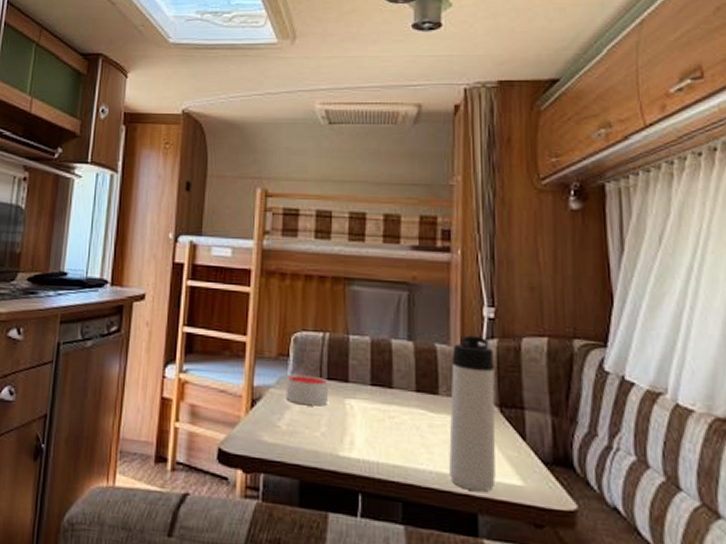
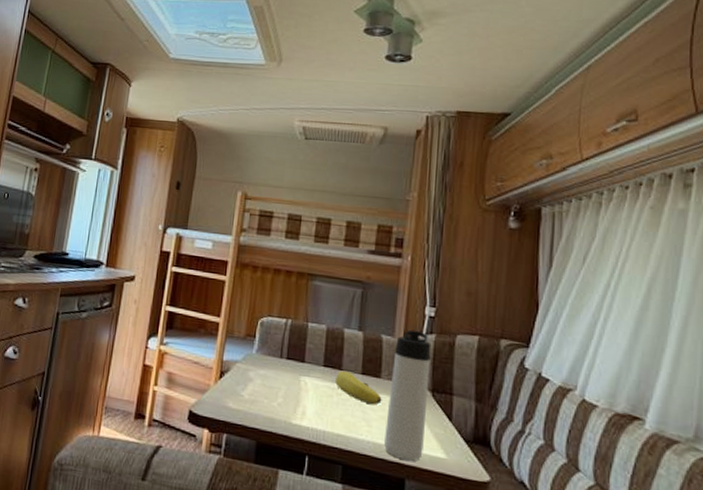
candle: present [286,374,328,406] -> none [250,352,287,381]
banana: none [386,389,442,428] -> present [335,370,382,405]

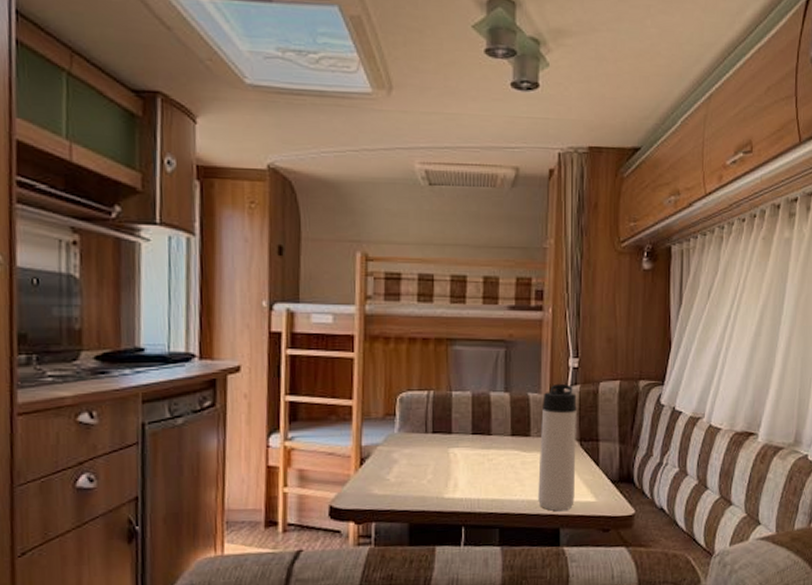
banana: present [335,370,382,405] -> none [486,435,533,465]

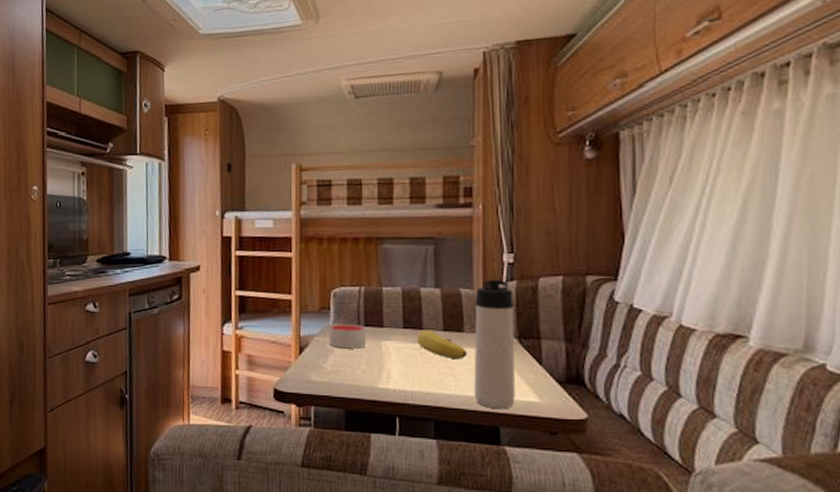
candle: none [393,431,433,458] -> present [328,324,366,349]
banana: none [486,435,533,465] -> present [417,330,467,360]

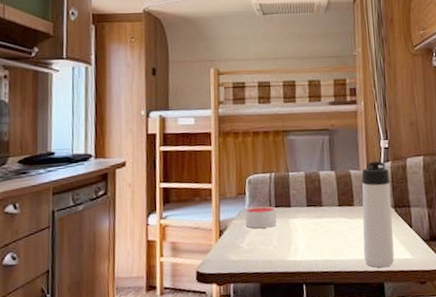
banana: present [417,330,467,360] -> none [318,206,357,230]

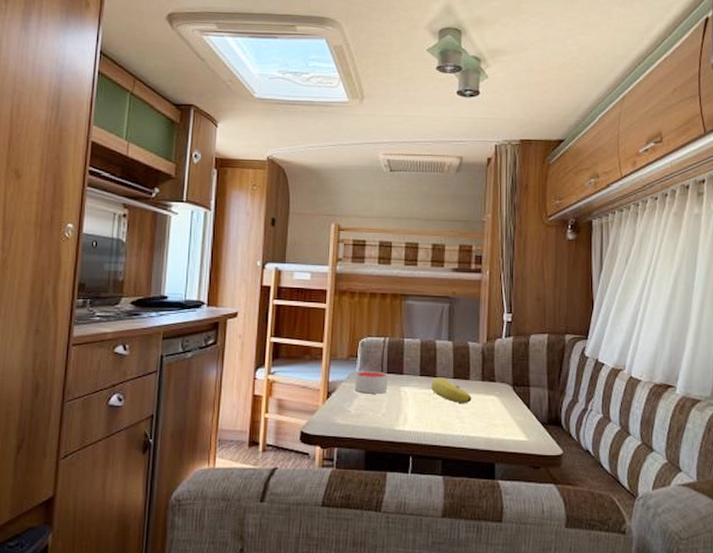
banana: none [318,206,357,230] -> present [431,377,472,404]
thermos bottle: present [362,161,394,268] -> none [476,335,510,447]

